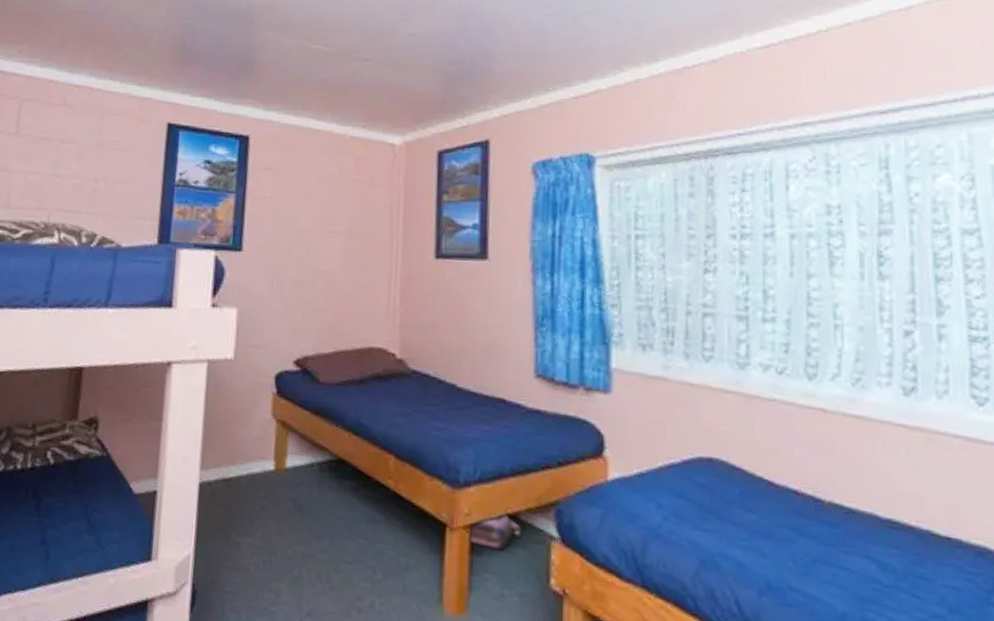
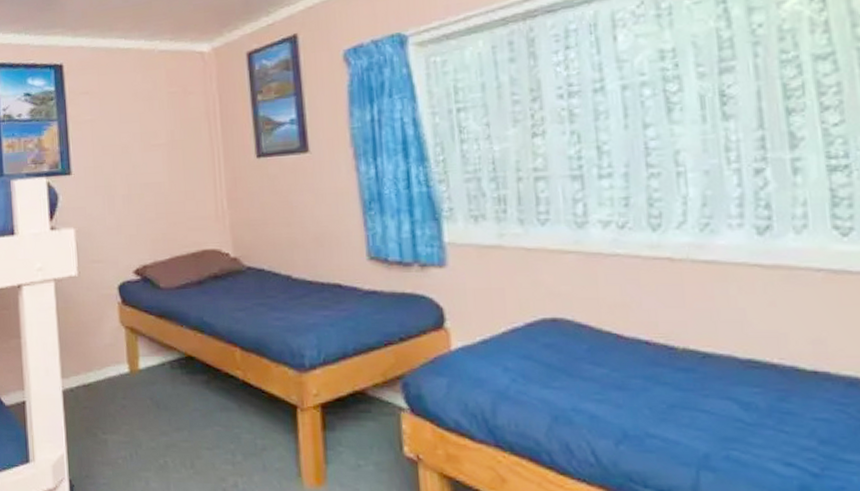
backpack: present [470,513,522,551] -> none [320,390,371,425]

